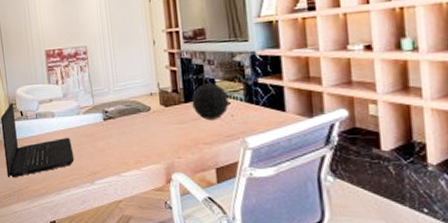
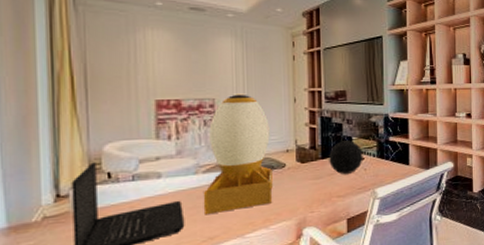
desk lamp: none [85,39,141,152] -> present [203,93,273,215]

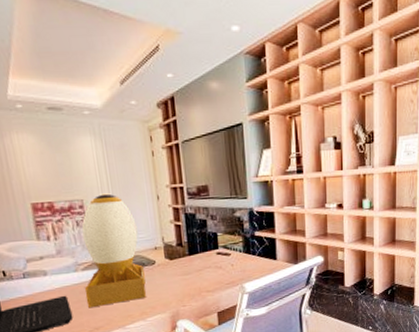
decorative orb: present [329,140,363,175] -> none [195,236,230,271]

